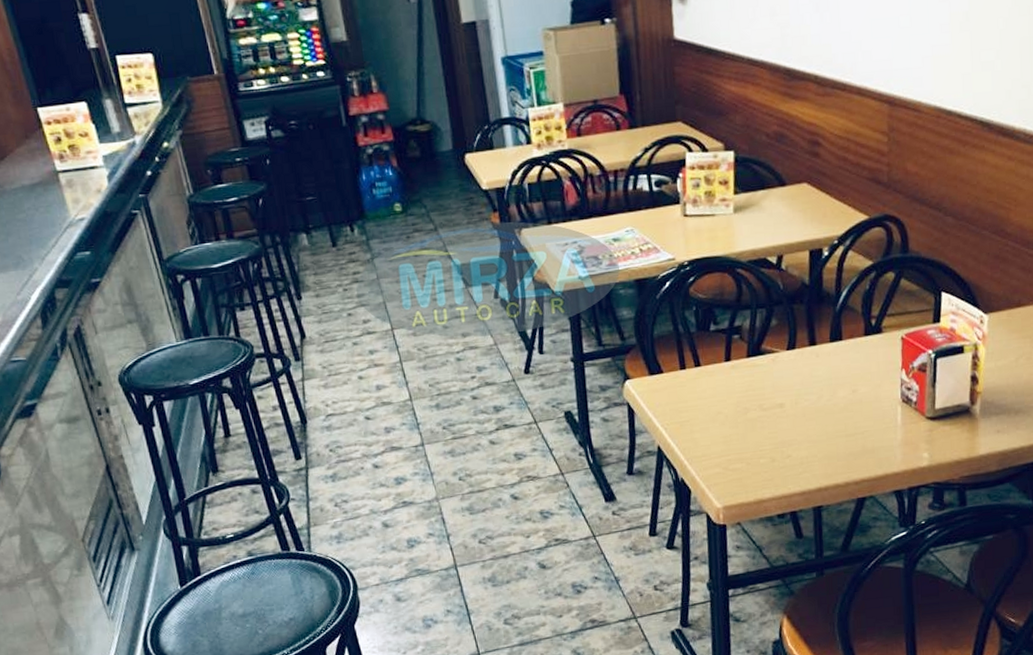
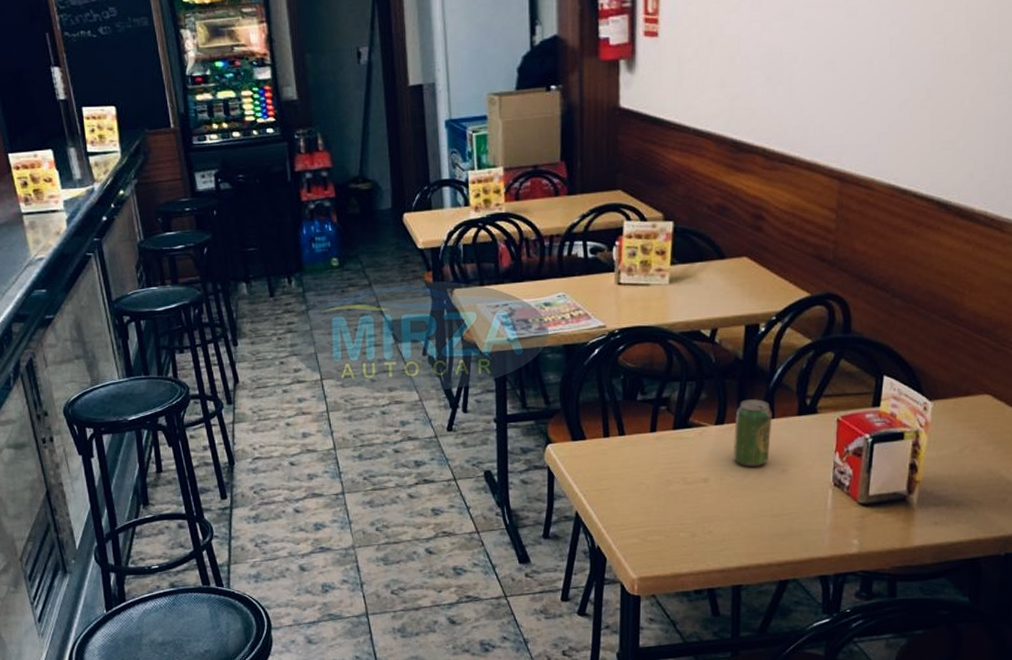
beverage can: none [805,322,841,390] -> present [733,399,772,467]

